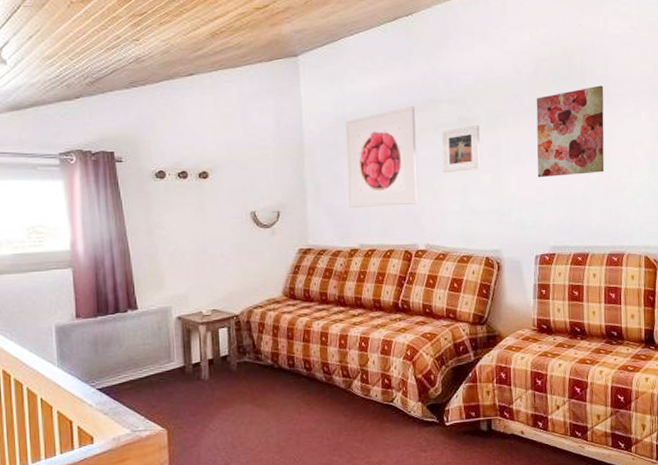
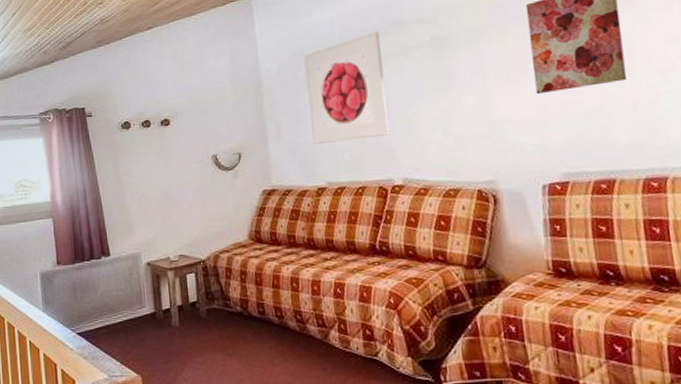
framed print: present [442,126,481,173] -> none [413,43,462,99]

